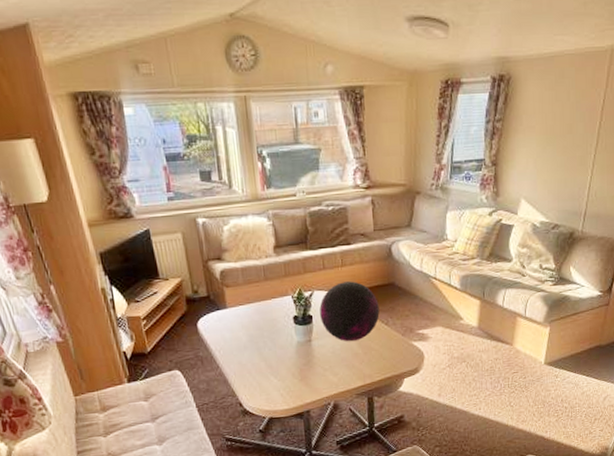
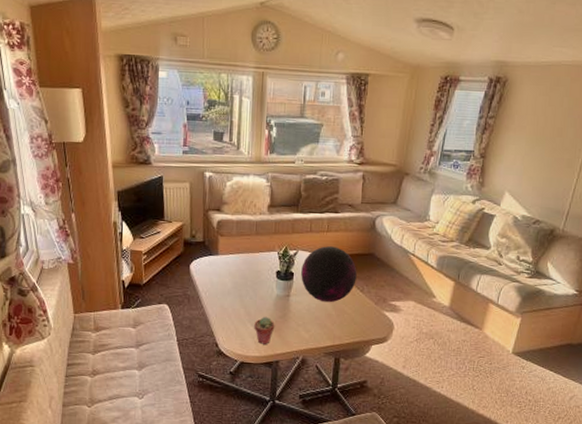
potted succulent: none [278,366,301,396] -> present [254,316,275,344]

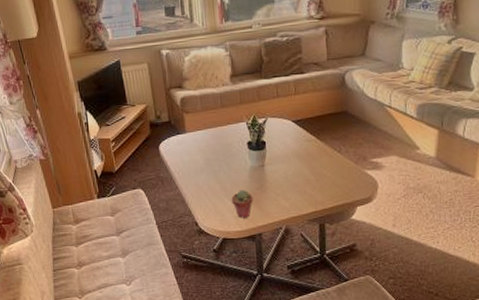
decorative orb: present [301,246,357,303] -> none [273,109,332,168]

